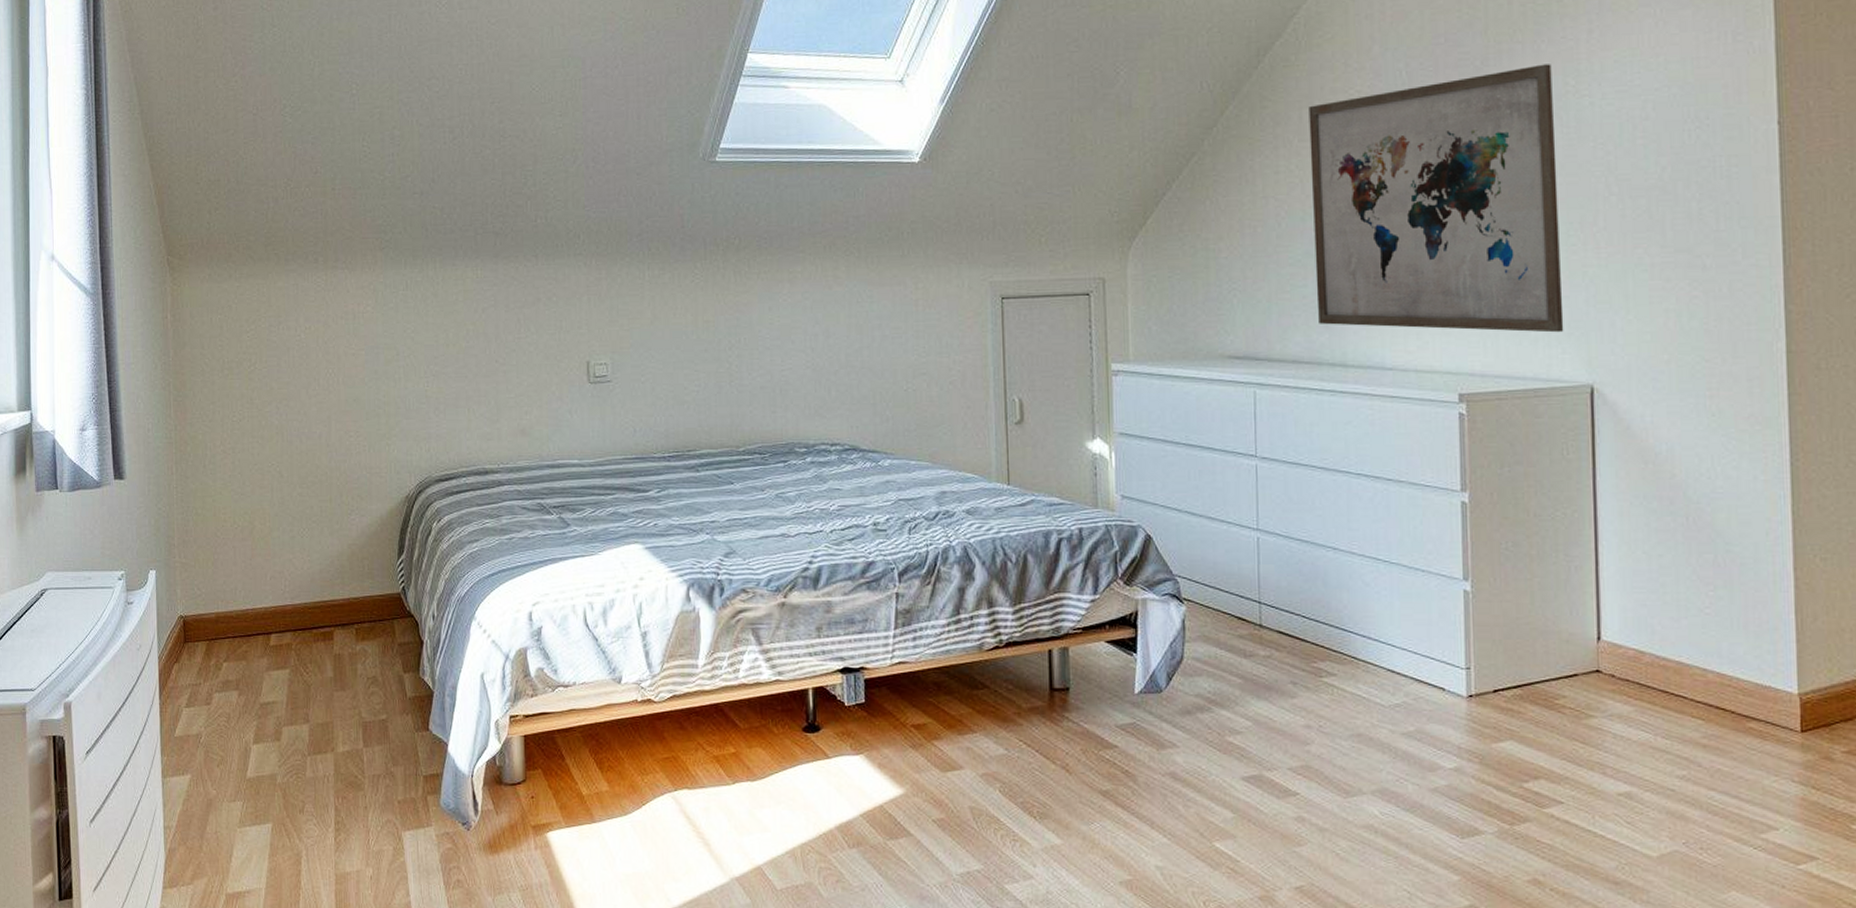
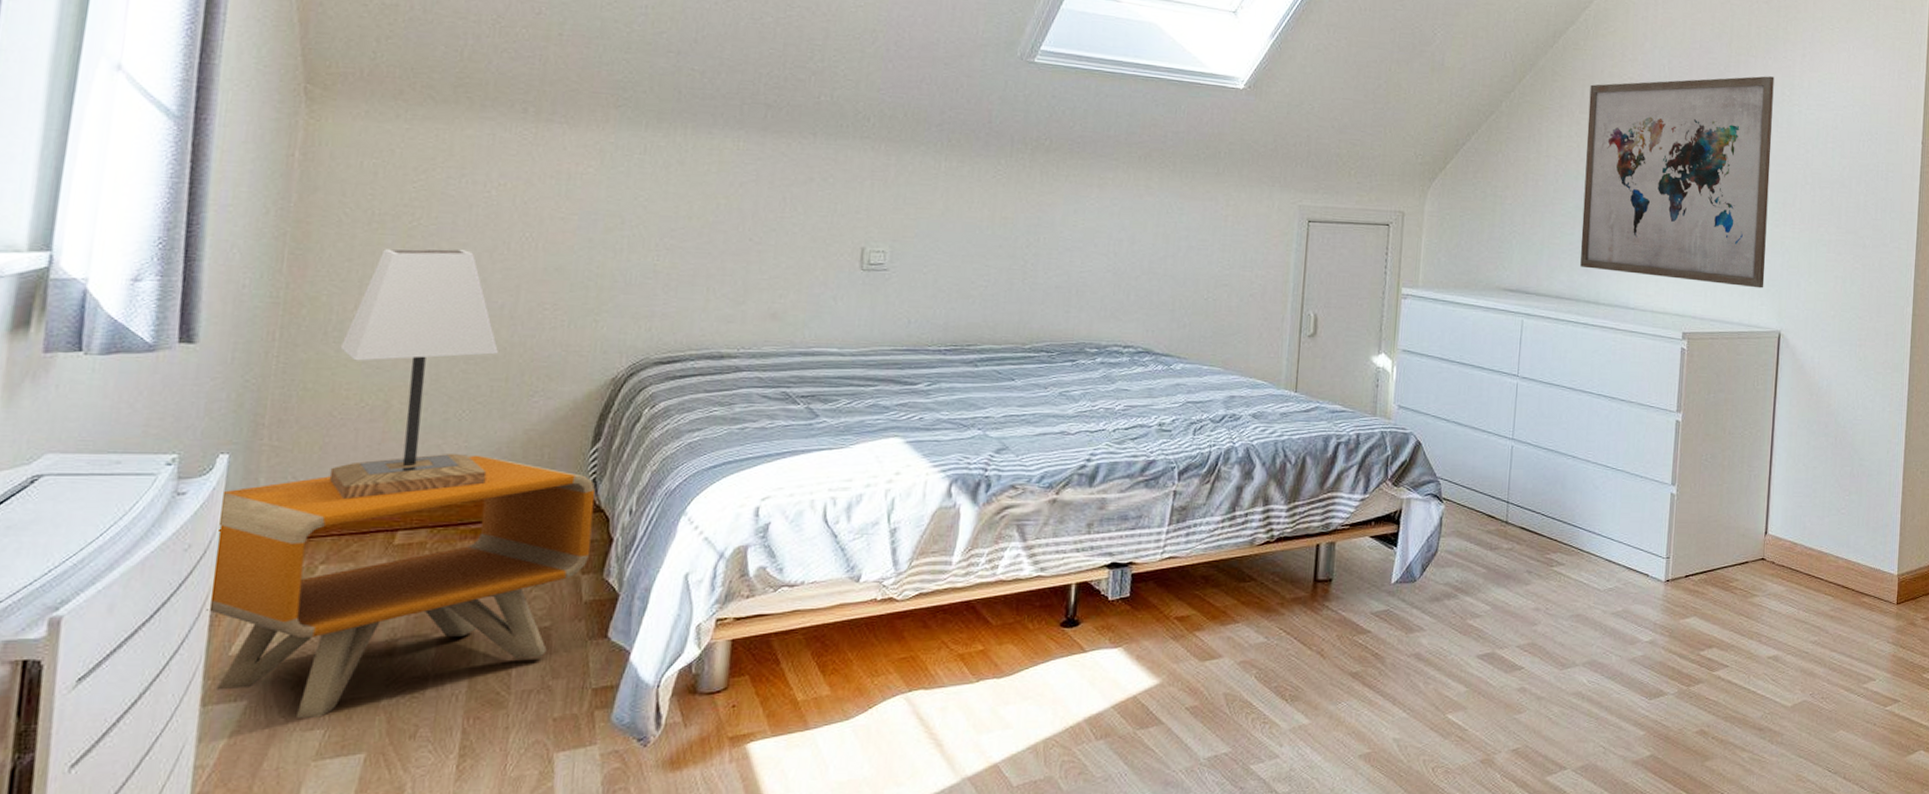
nightstand: none [156,567,407,791] -> present [206,455,595,718]
lamp: none [215,388,326,607] -> present [329,248,498,500]

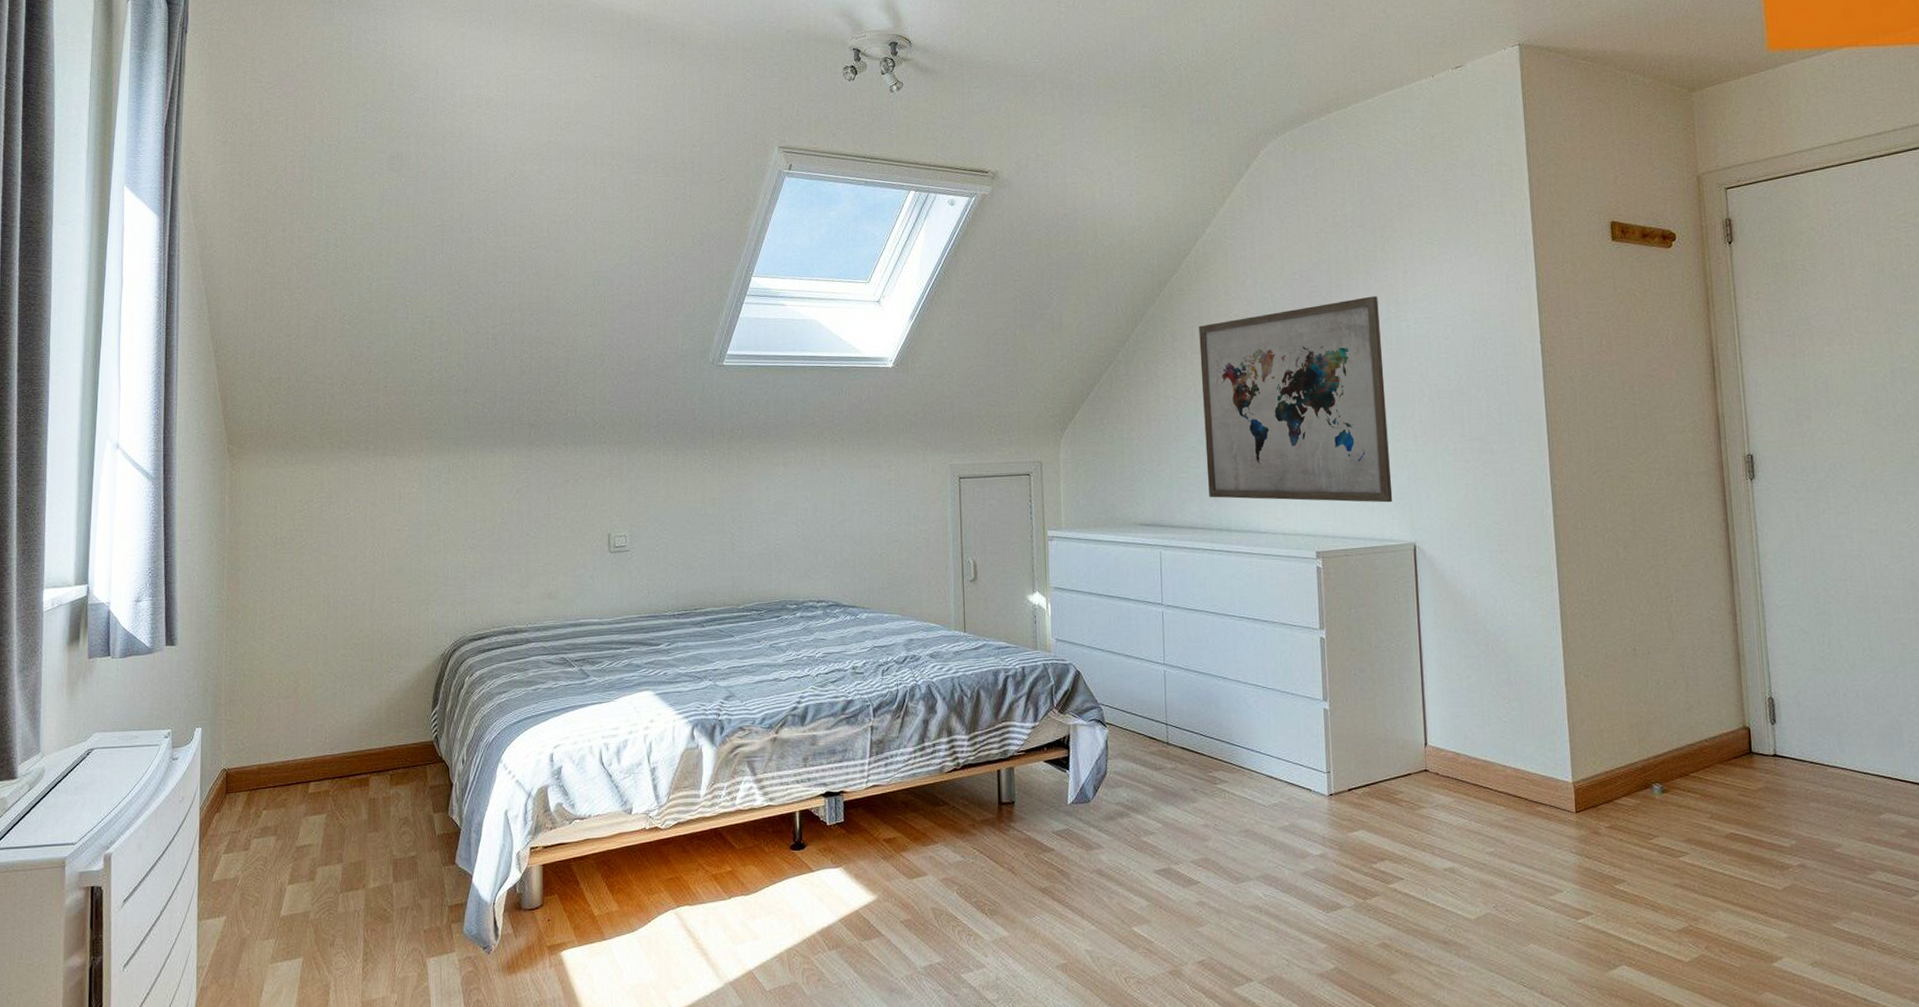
nightstand: present [206,455,595,718] -> none [196,720,438,930]
lamp: present [329,248,498,500] -> none [263,561,364,759]

